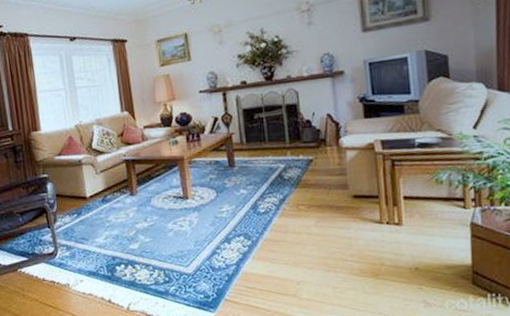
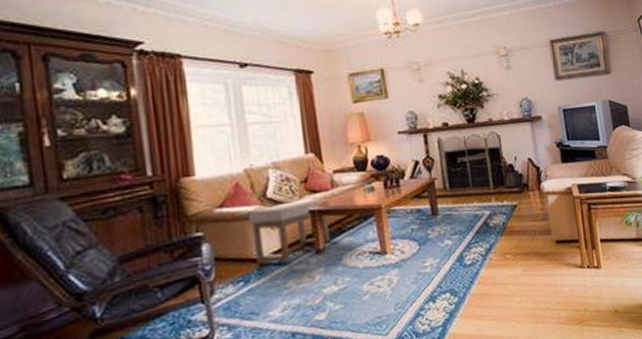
ottoman: none [79,149,141,201] -> present [248,198,330,263]

